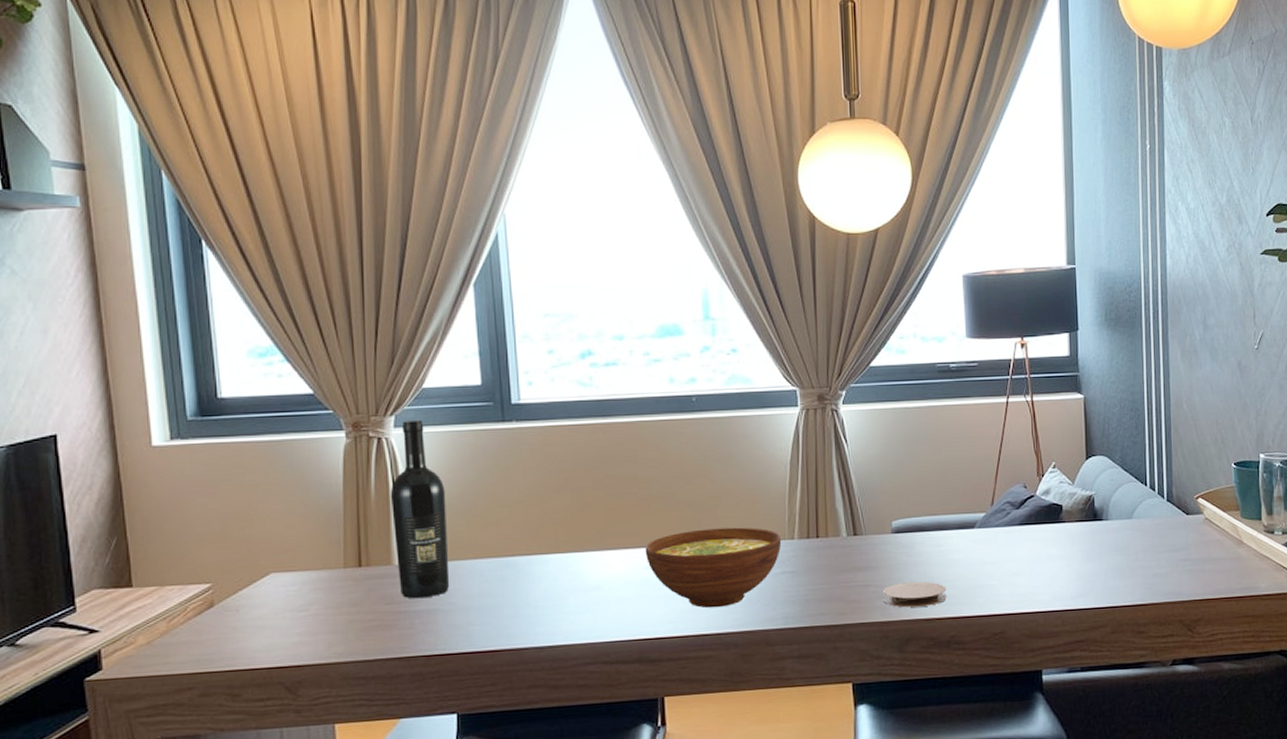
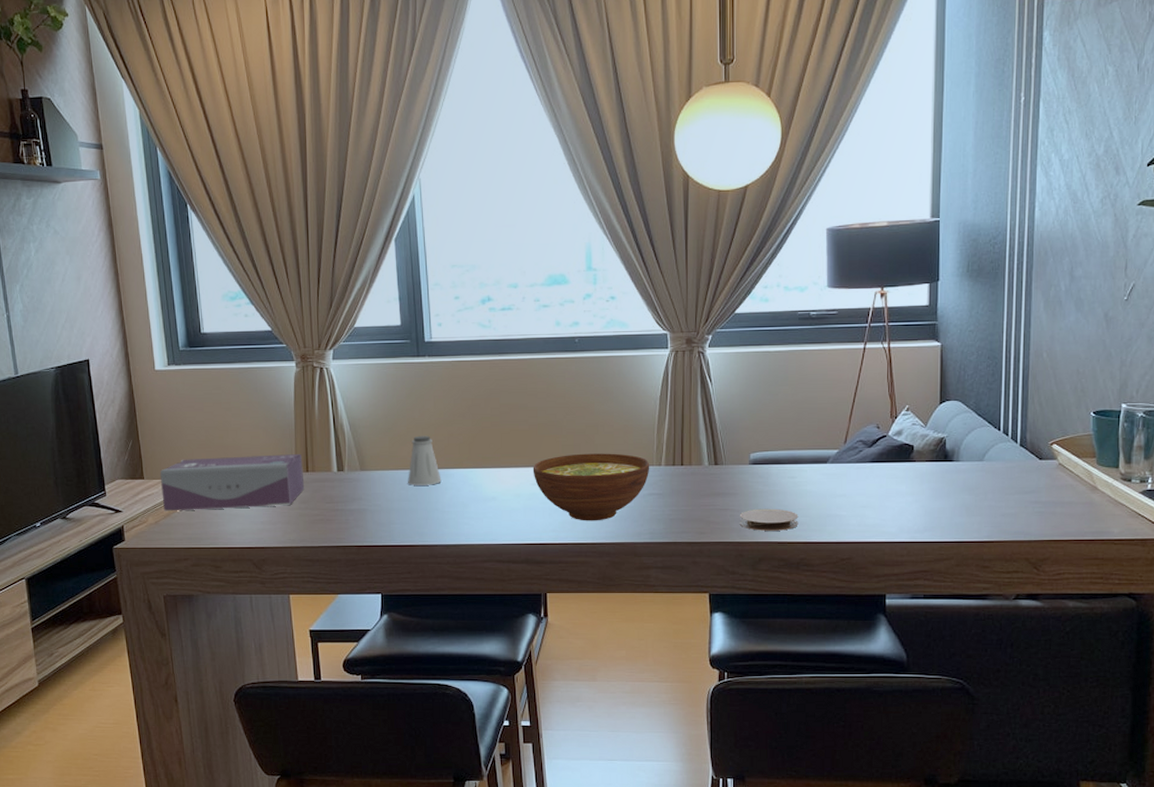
tissue box: none [155,545,356,628] -> present [160,454,305,512]
wine bottle: present [390,419,450,599] -> none [330,353,376,500]
saltshaker: none [491,515,533,577] -> present [408,435,442,485]

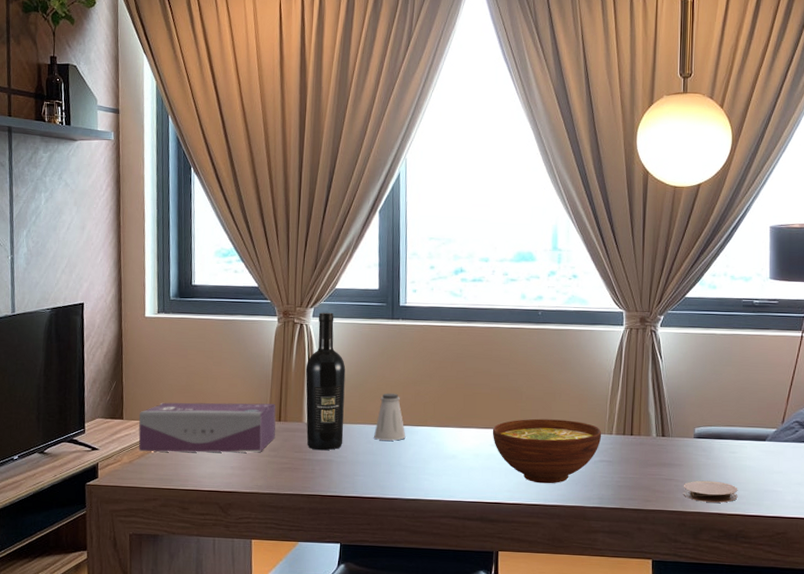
wine bottle: none [330,353,376,500] -> present [305,312,346,451]

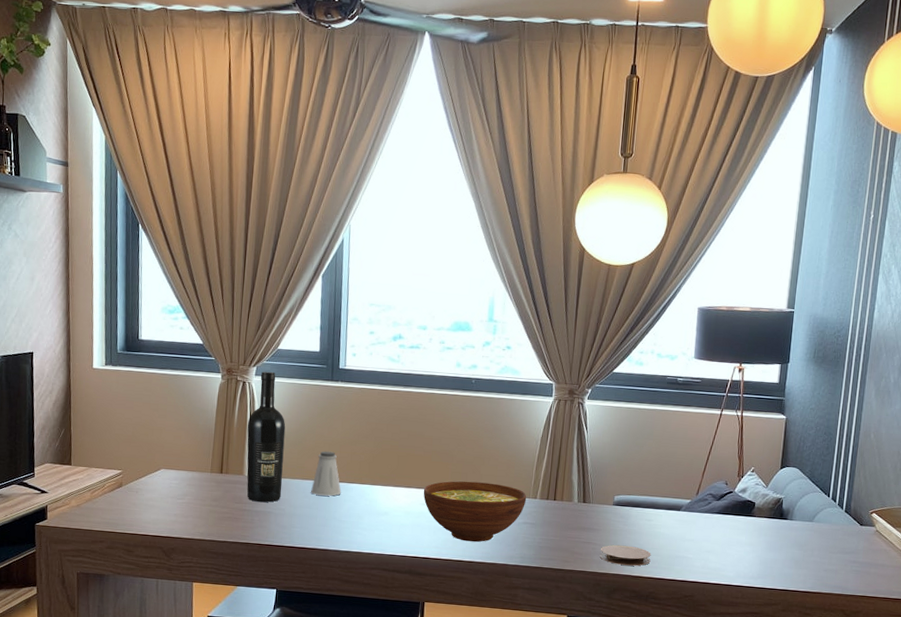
tissue box: present [138,402,276,453] -> none [86,451,218,502]

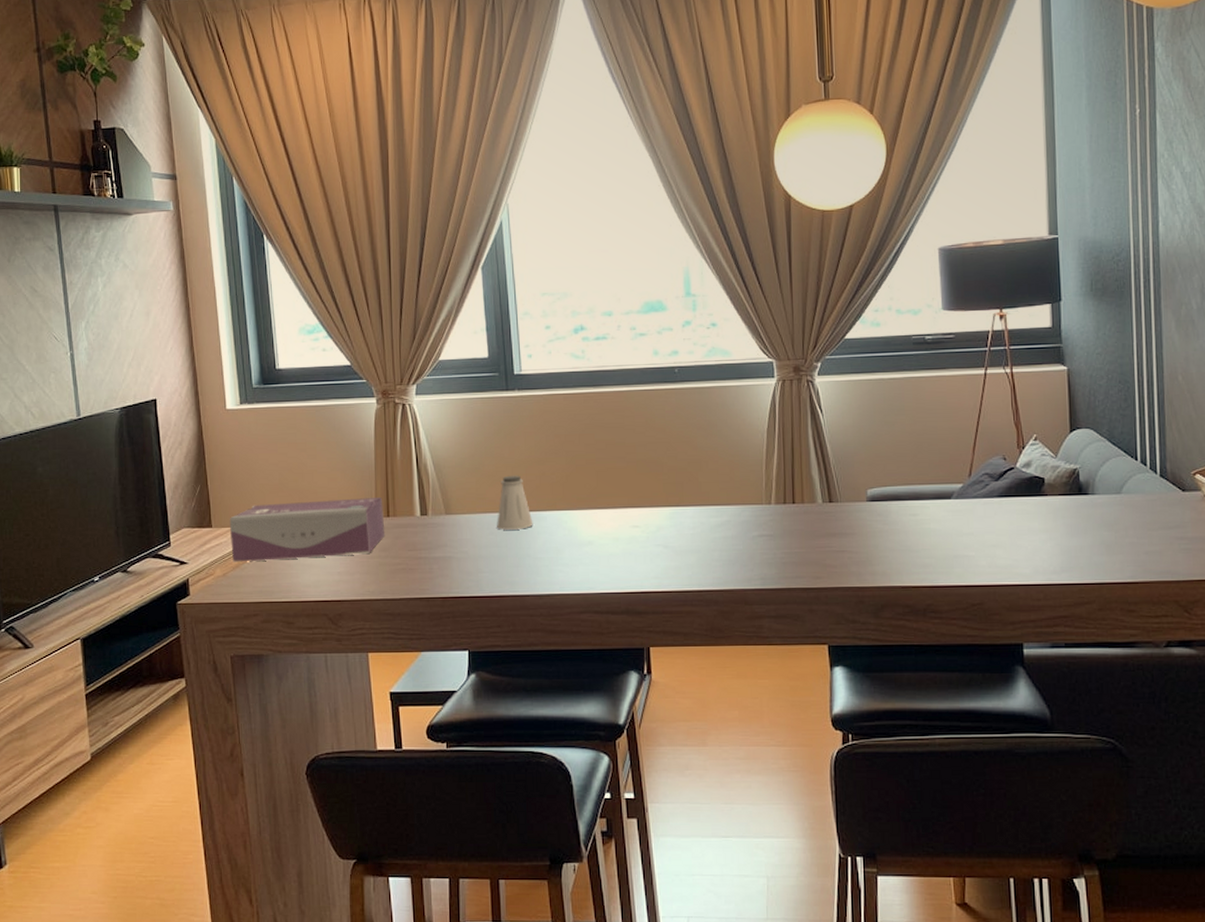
tissue box: none [86,451,218,502] -> present [229,498,385,563]
wine bottle: present [247,371,286,503] -> none [412,388,462,547]
bowl: present [423,481,527,542] -> none [632,491,759,567]
coaster: present [599,544,651,566] -> none [858,549,923,574]

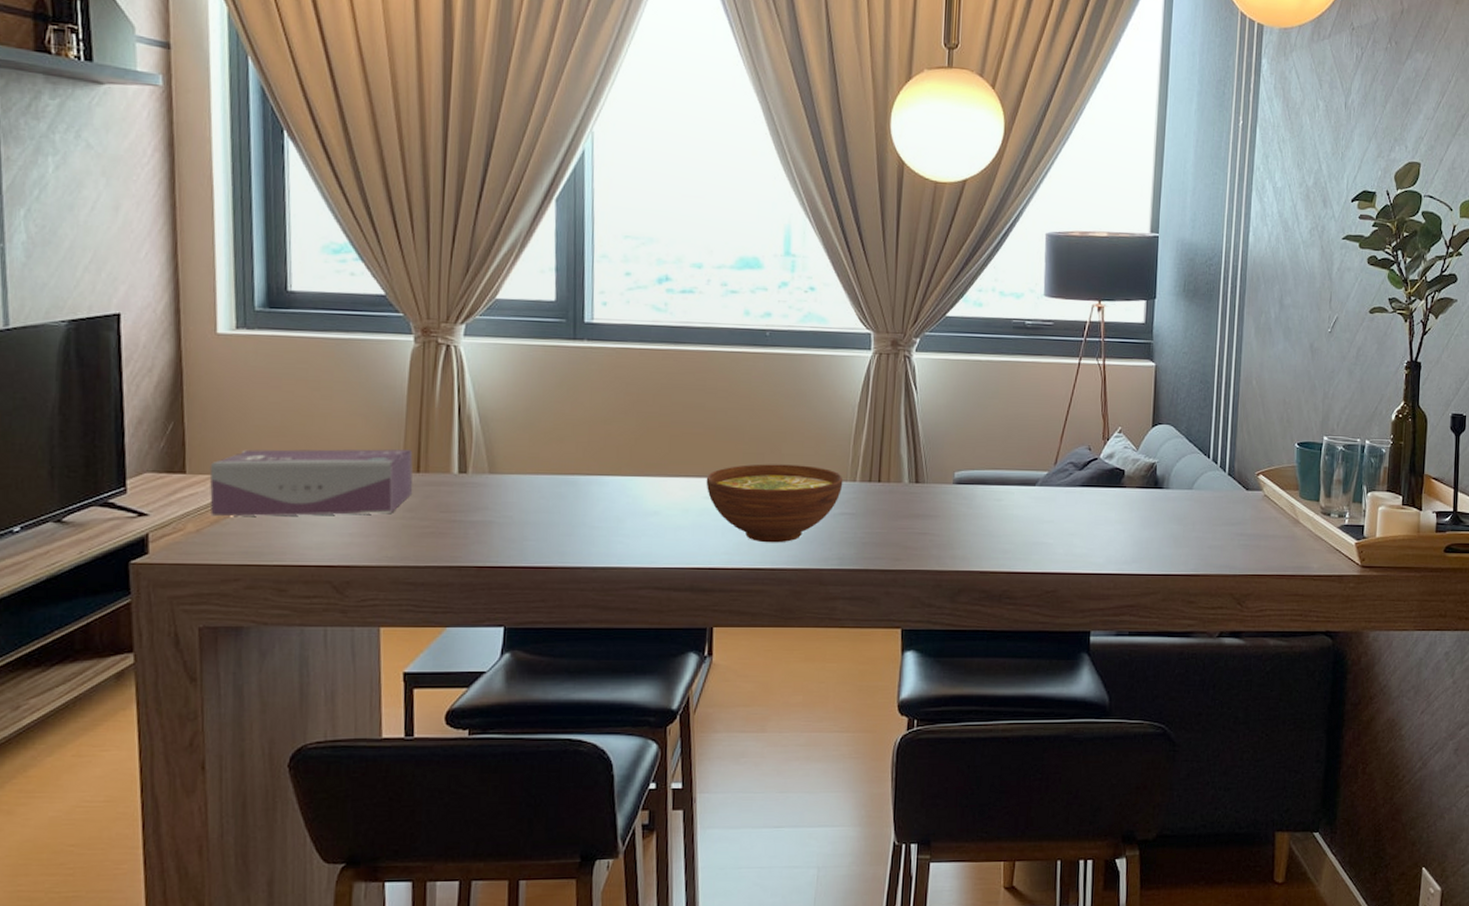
saltshaker: present [497,475,533,530] -> none [550,434,593,495]
bowl: none [632,491,759,567] -> present [706,464,843,543]

